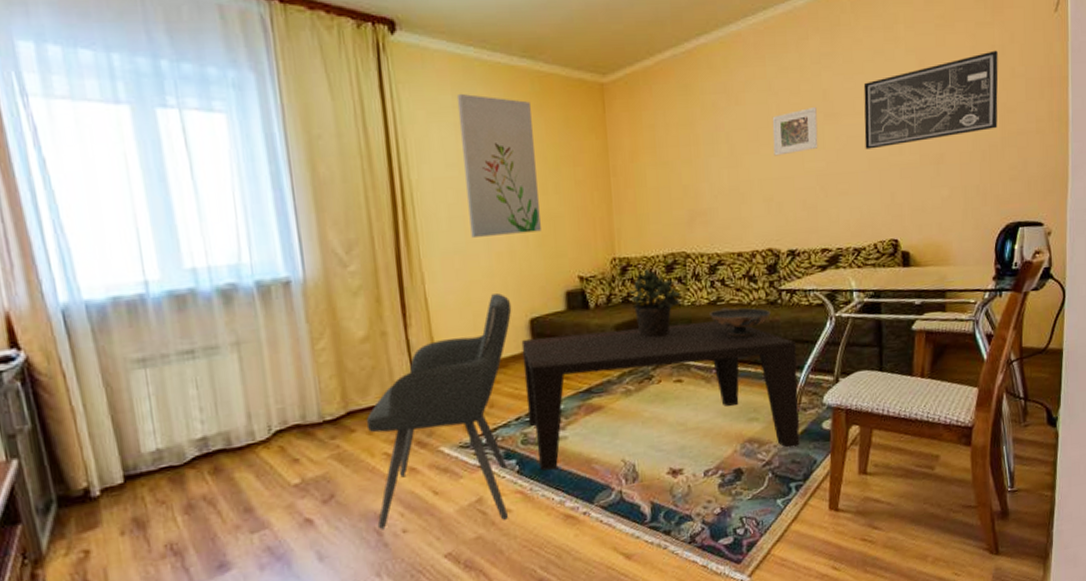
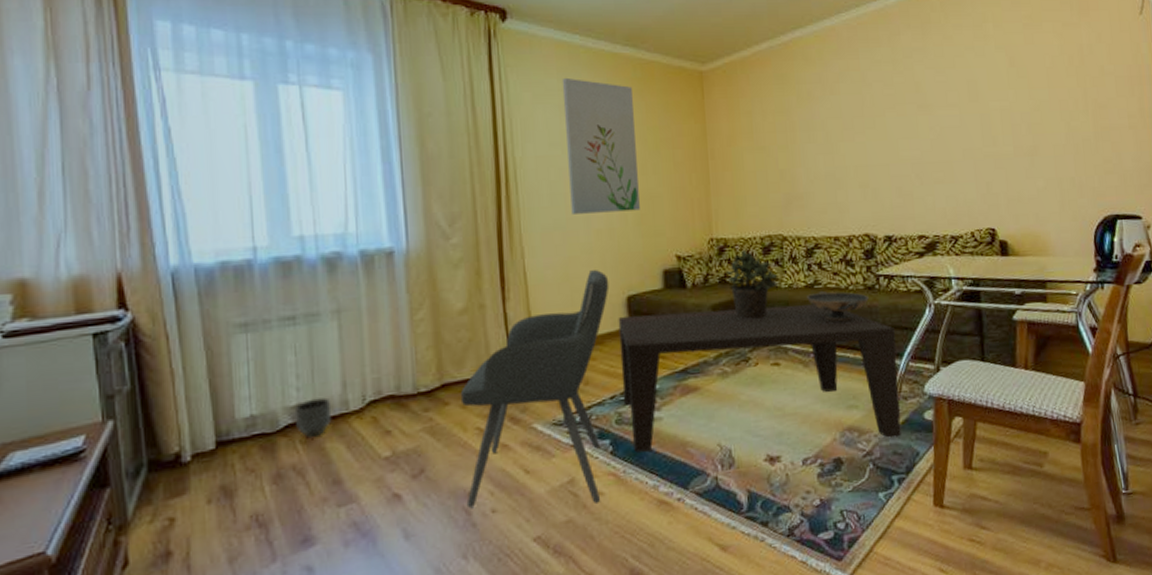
planter: none [199,429,239,468] -> present [294,397,332,437]
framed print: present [772,106,818,156] -> none [866,97,913,144]
wall art: present [863,50,998,150] -> none [955,49,1090,140]

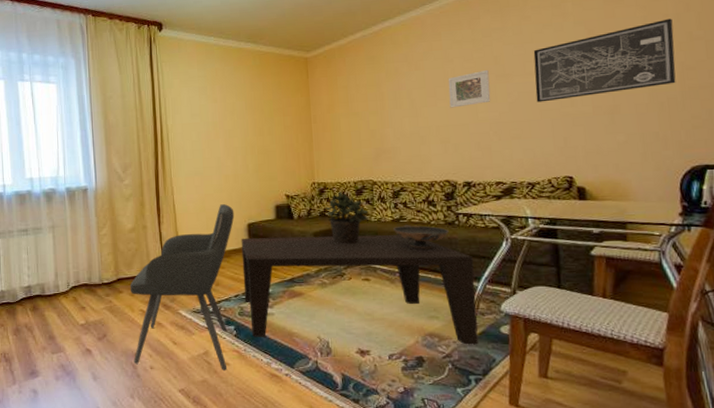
planter: present [294,397,332,437] -> none [26,282,49,307]
wall art: present [562,77,640,214] -> none [201,67,258,164]
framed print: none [866,97,913,144] -> present [448,69,491,108]
wall art: none [955,49,1090,140] -> present [533,18,676,103]

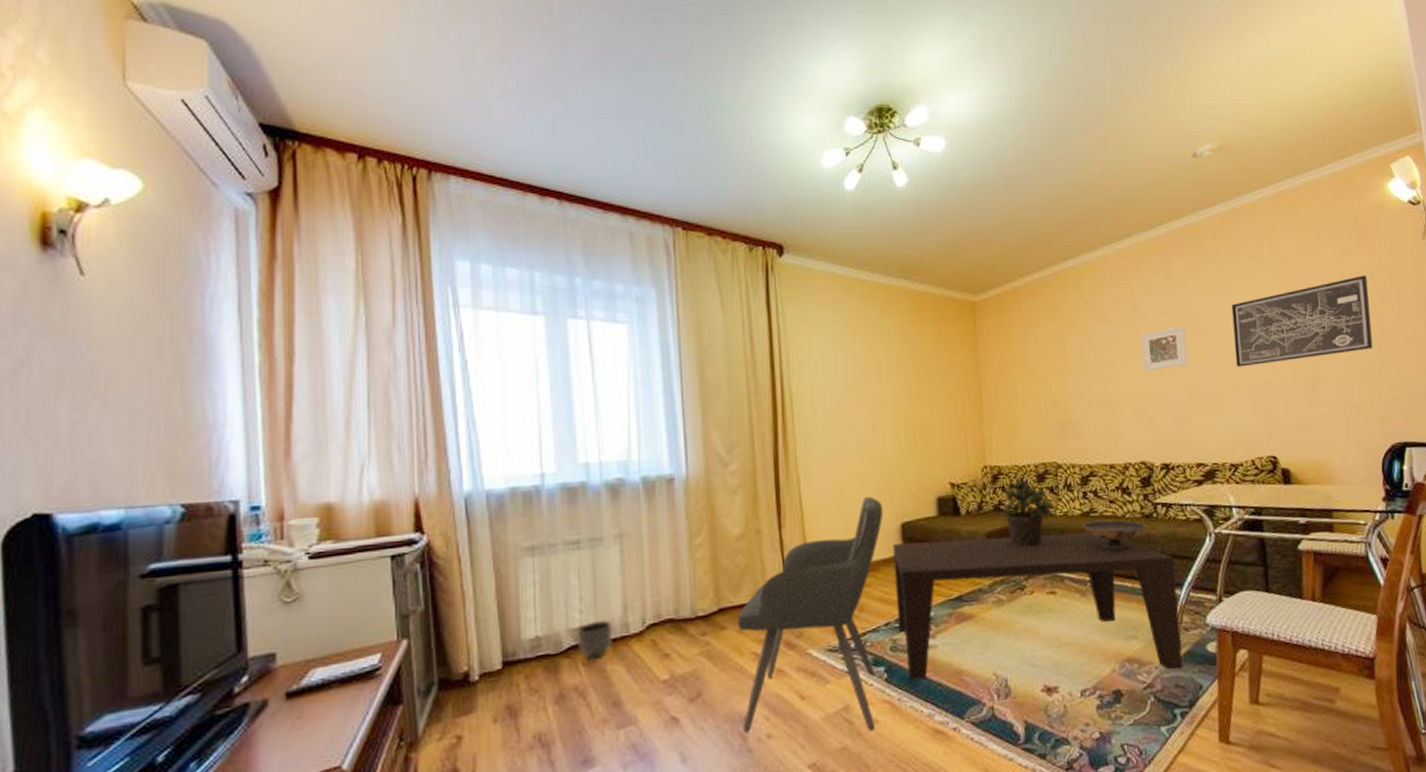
planter: none [26,282,49,307] -> present [577,620,613,659]

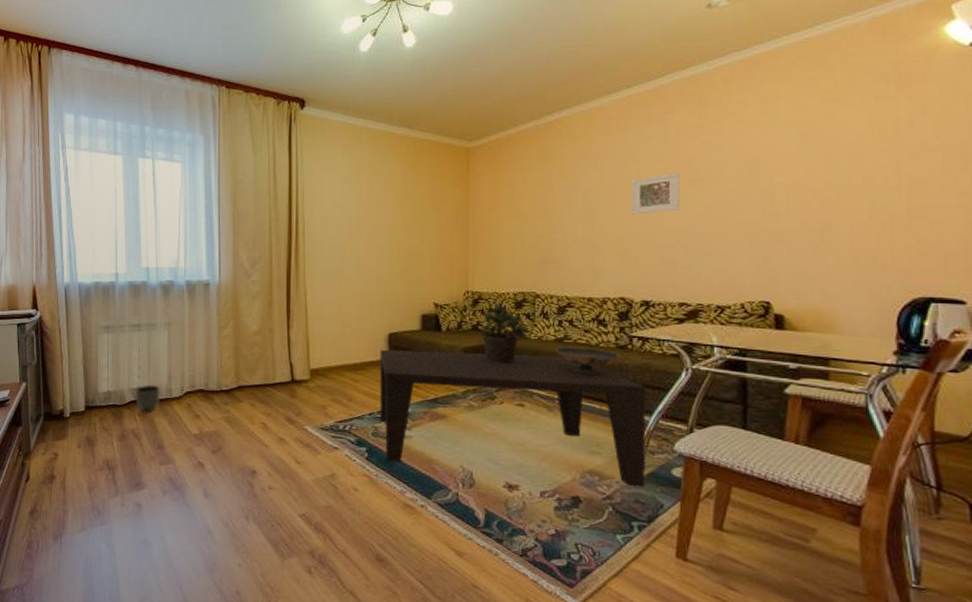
armchair: present [736,497,884,734] -> none [250,310,374,496]
wall art: present [1231,275,1373,367] -> none [733,123,904,214]

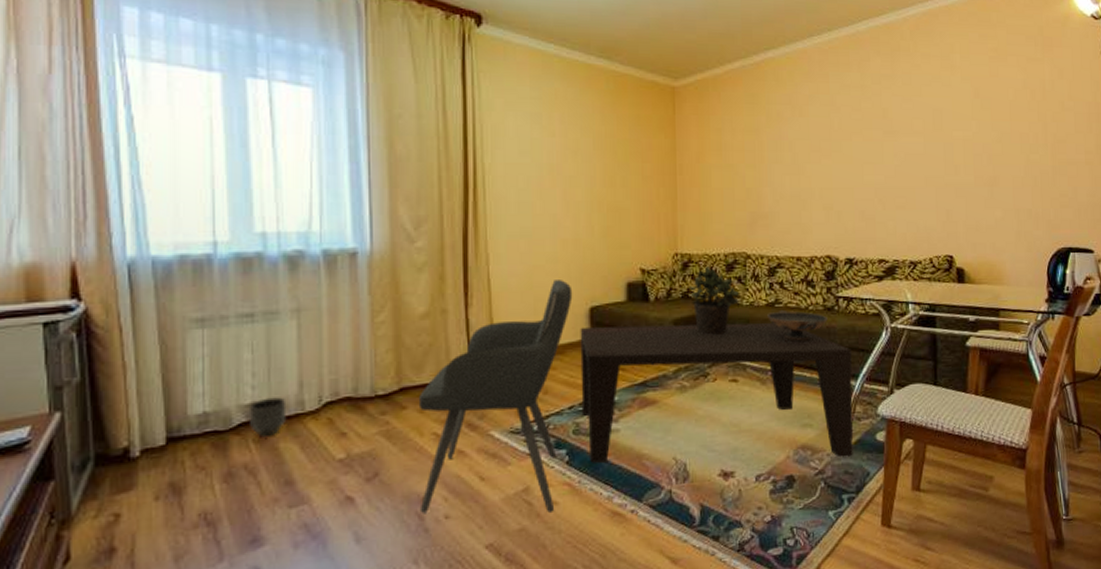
armchair: none [250,310,374,496] -> present [418,280,573,514]
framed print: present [631,172,680,215] -> none [834,123,877,167]

